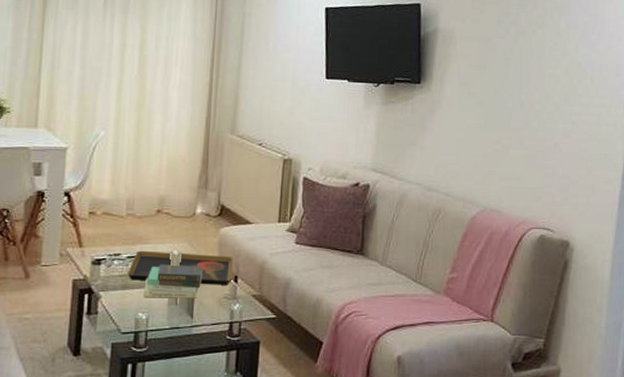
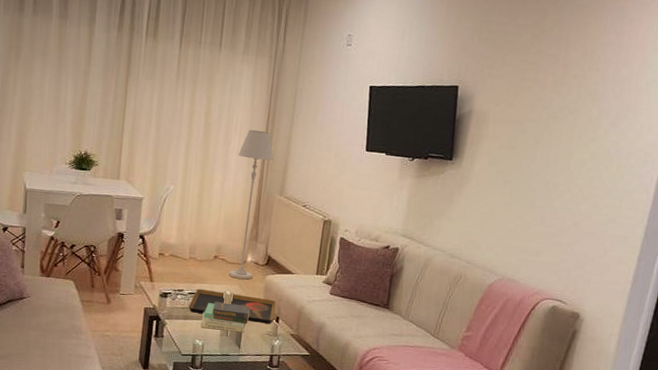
floor lamp: none [175,61,222,235] -> present [229,129,274,280]

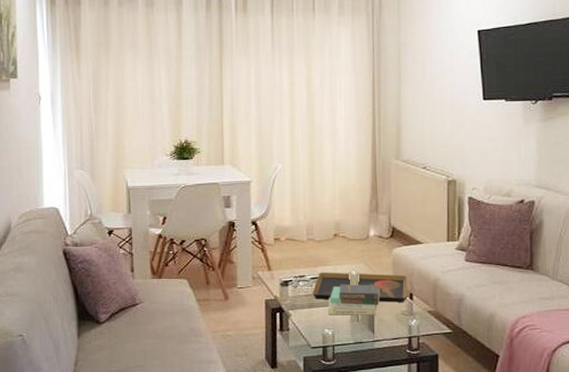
floor lamp: present [229,129,274,280] -> none [346,93,385,256]

